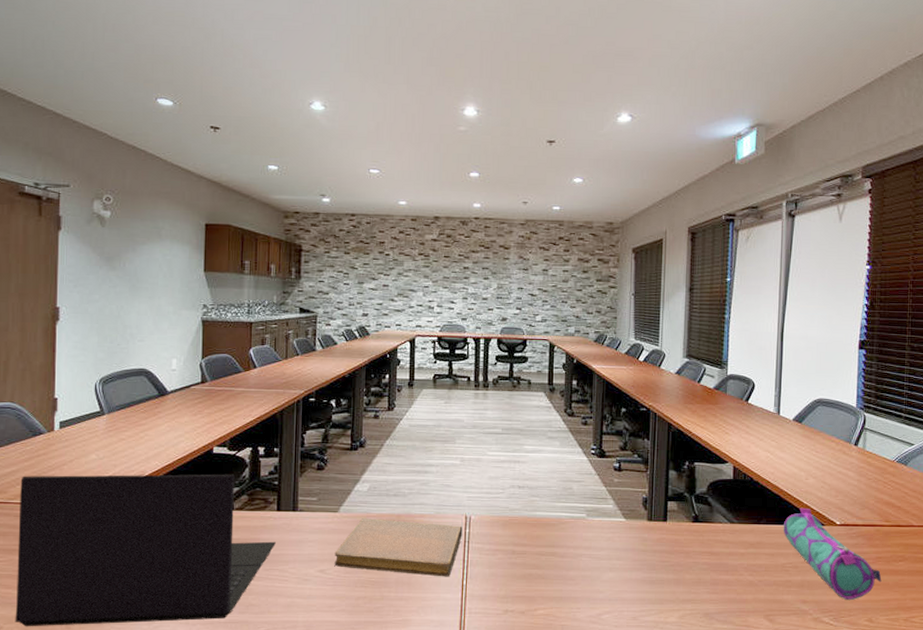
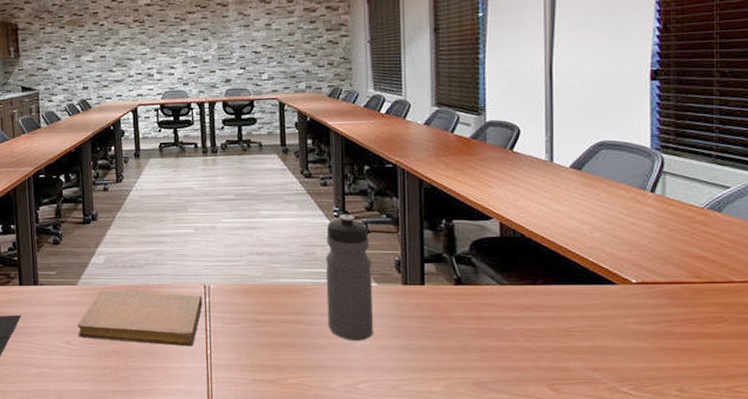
water bottle: none [579,452,622,574] -> present [325,214,374,341]
pencil case: present [783,508,882,601] -> none [564,265,694,368]

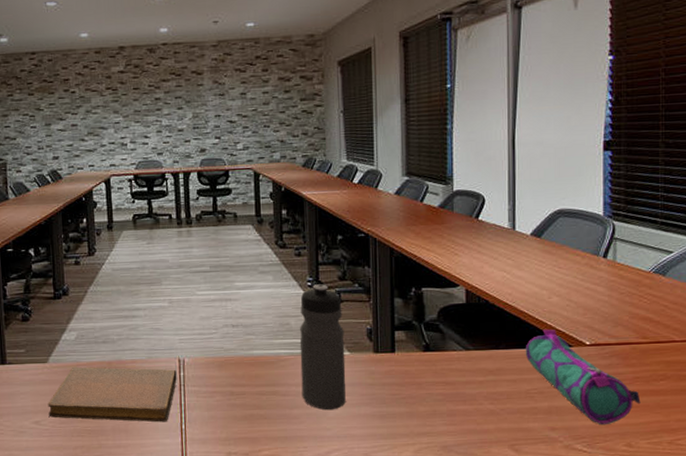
pencil case: none [564,265,694,368] -> present [525,329,641,426]

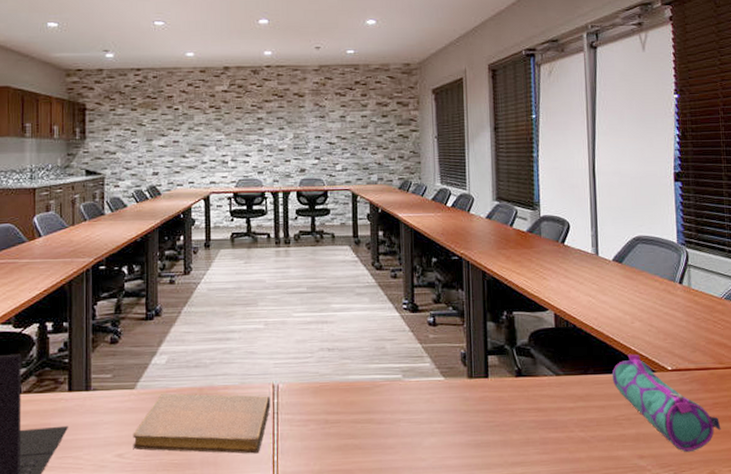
water bottle: present [299,284,346,410] -> none [395,307,441,439]

